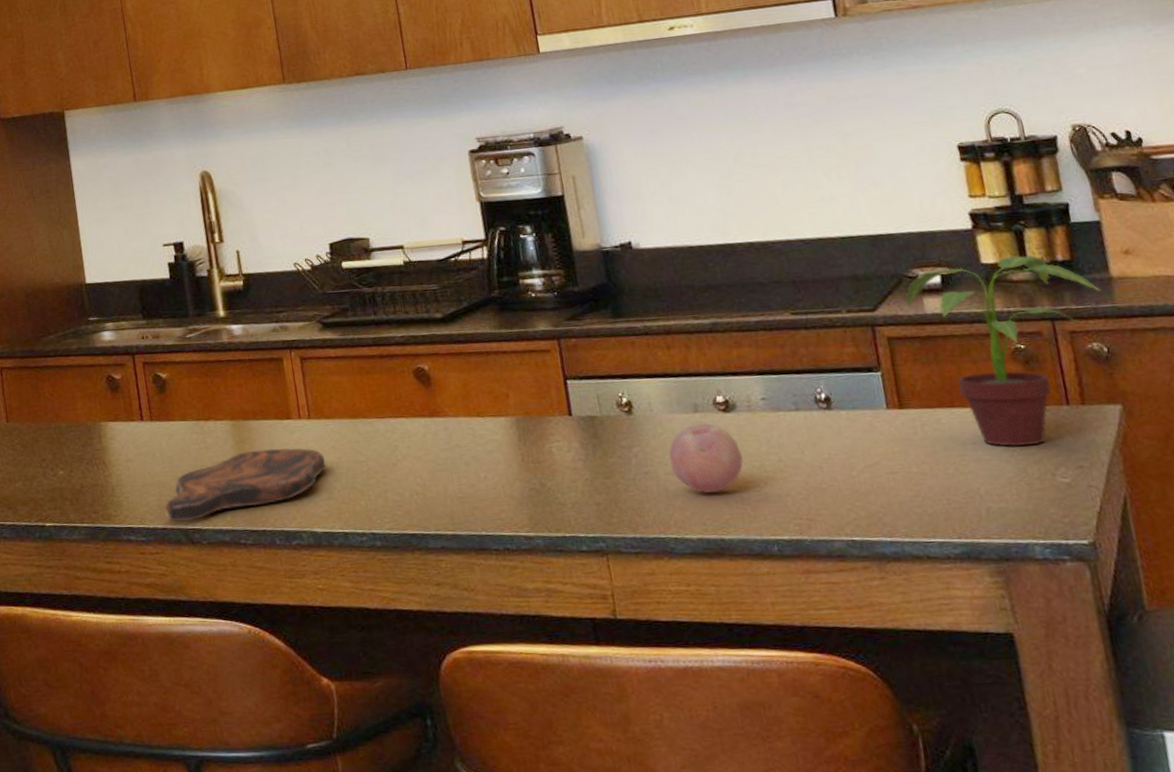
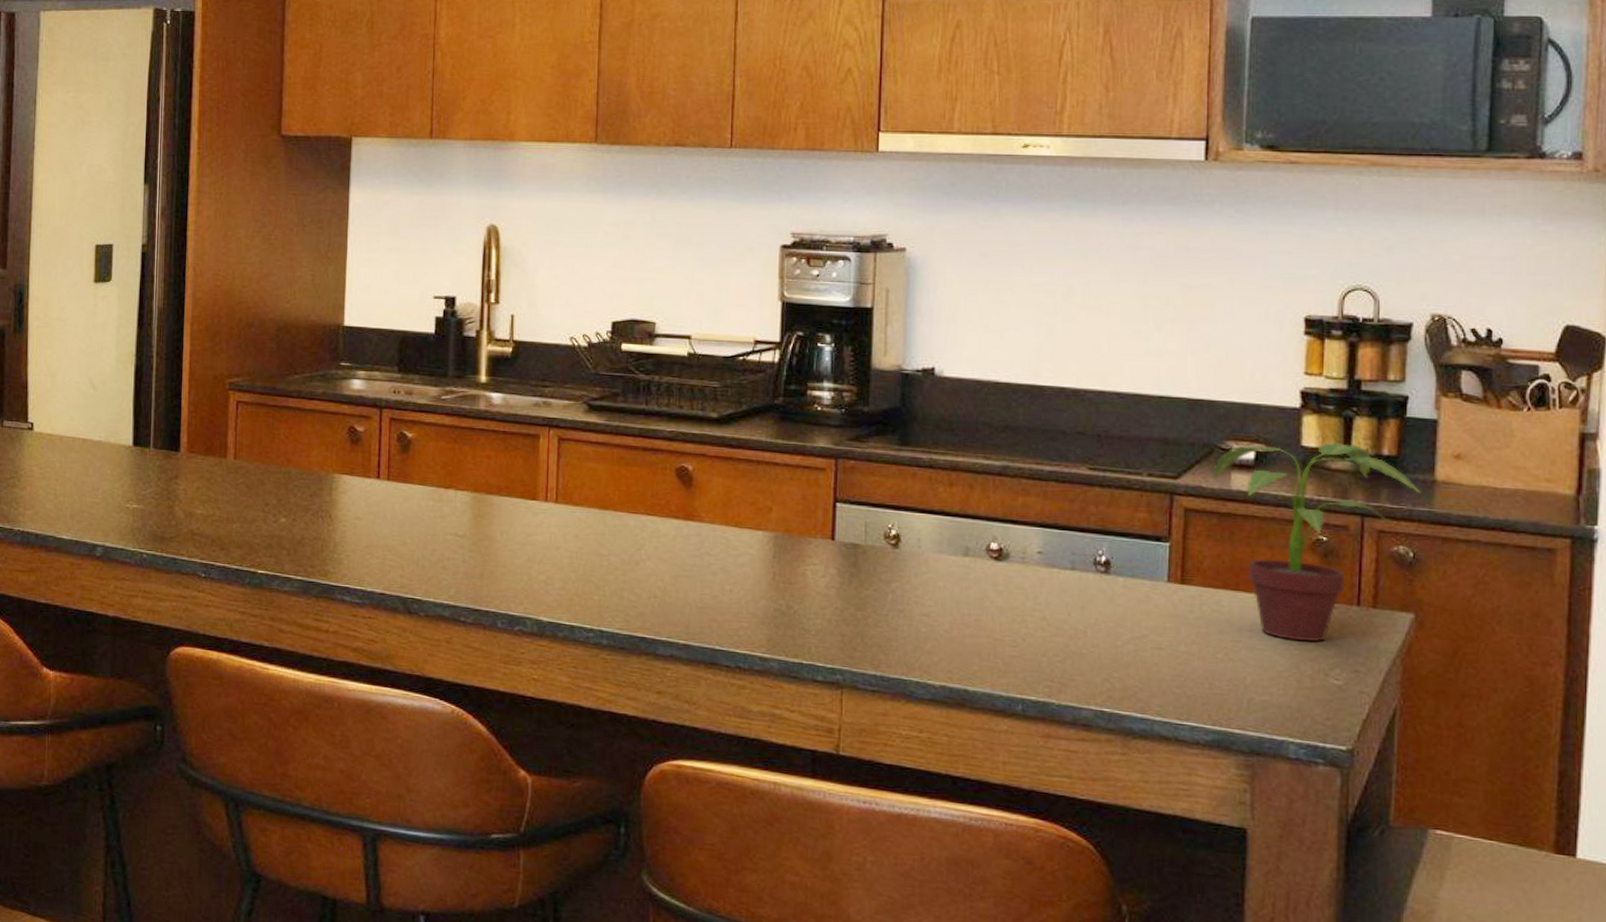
cutting board: present [164,447,327,523] -> none [385,526,565,591]
fruit: present [668,423,744,493] -> none [927,567,1006,642]

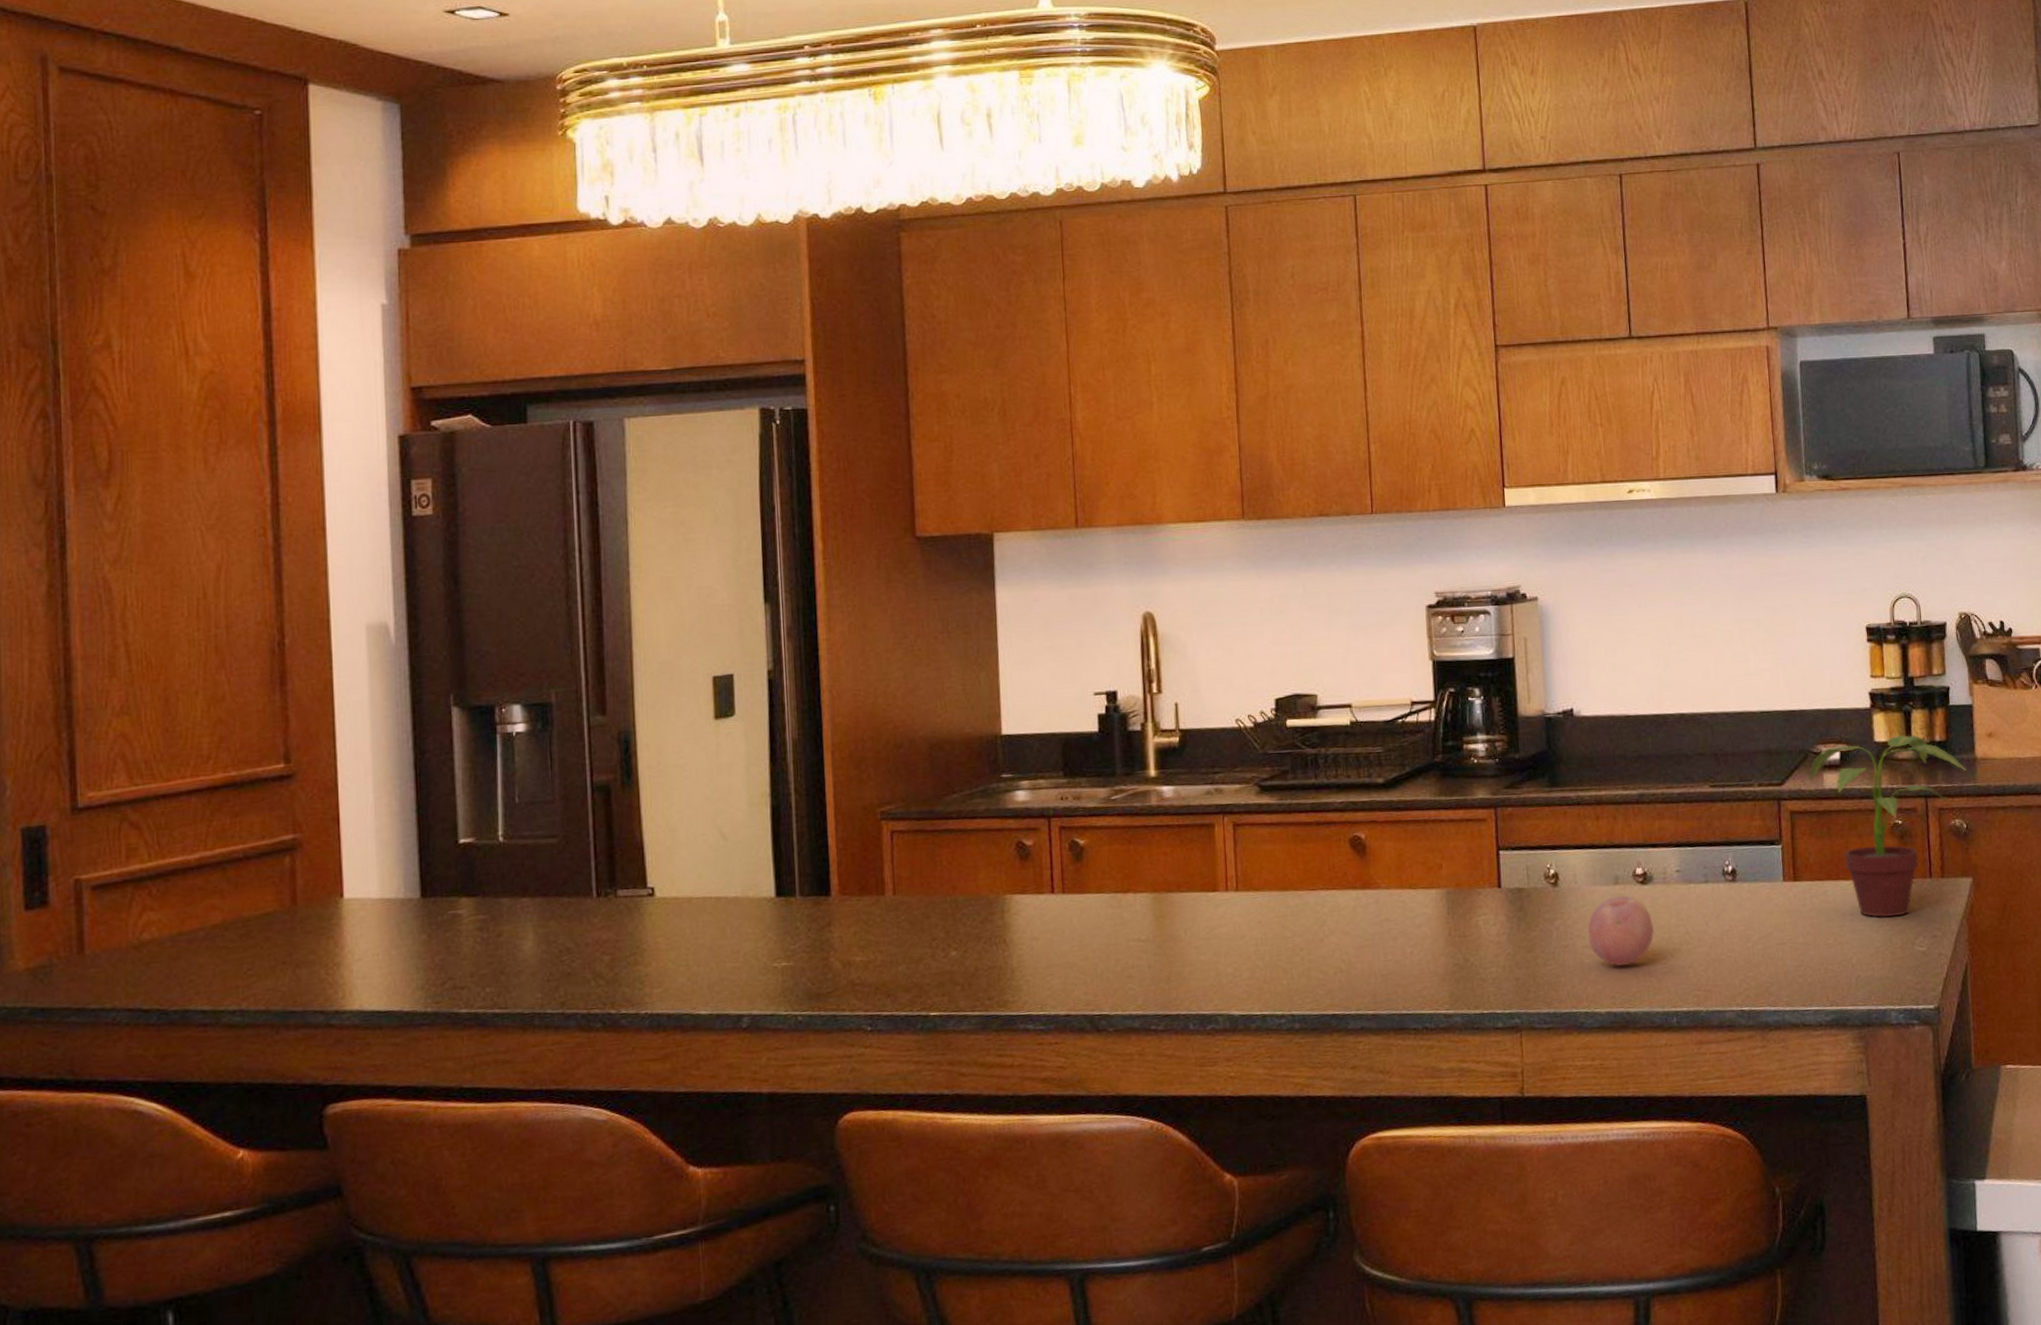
fruit: none [927,567,1006,642] -> present [1587,896,1655,966]

